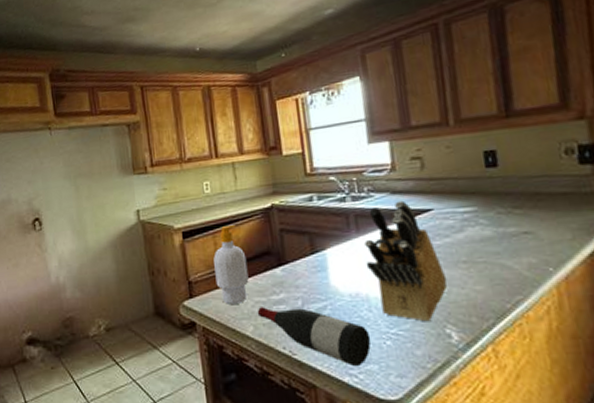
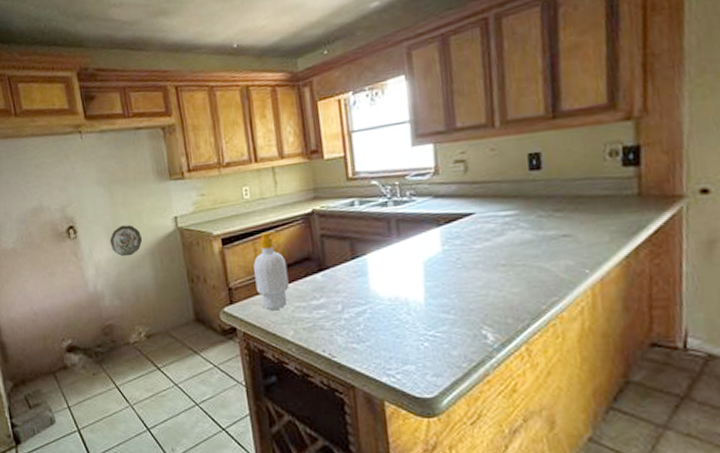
decorative plate: none [73,217,106,249] -> present [109,224,143,257]
wine bottle: present [257,307,371,367] -> none [297,312,409,368]
knife block: present [364,200,447,322] -> none [405,204,486,324]

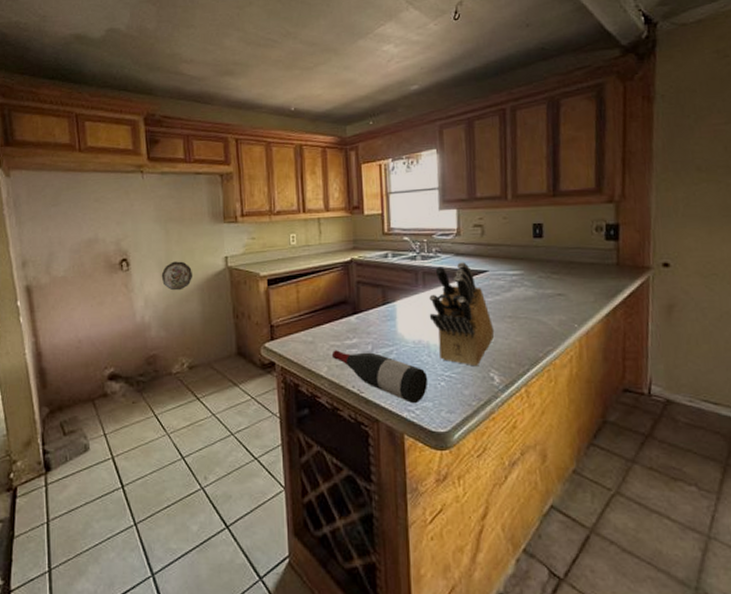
soap bottle: present [253,231,289,310] -> none [295,276,326,347]
wine bottle: none [297,312,409,368] -> present [331,350,428,404]
knife block: none [405,204,486,324] -> present [429,262,495,367]

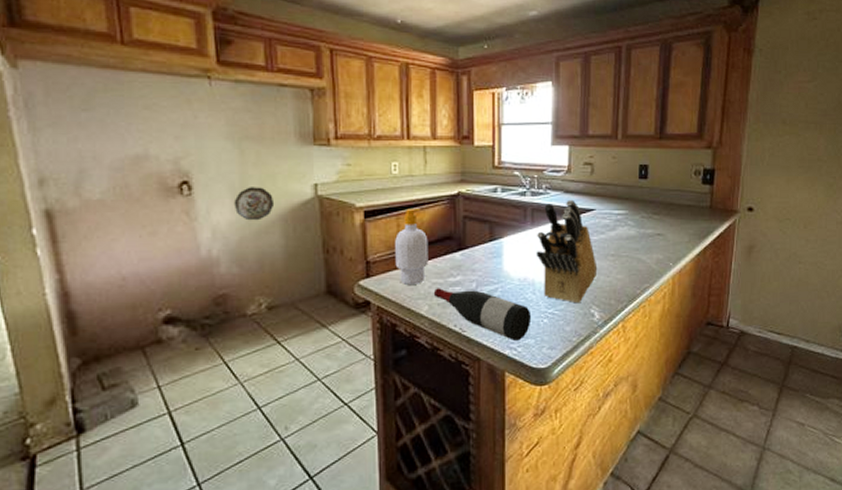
soap bottle: none [295,276,326,347] -> present [395,209,428,285]

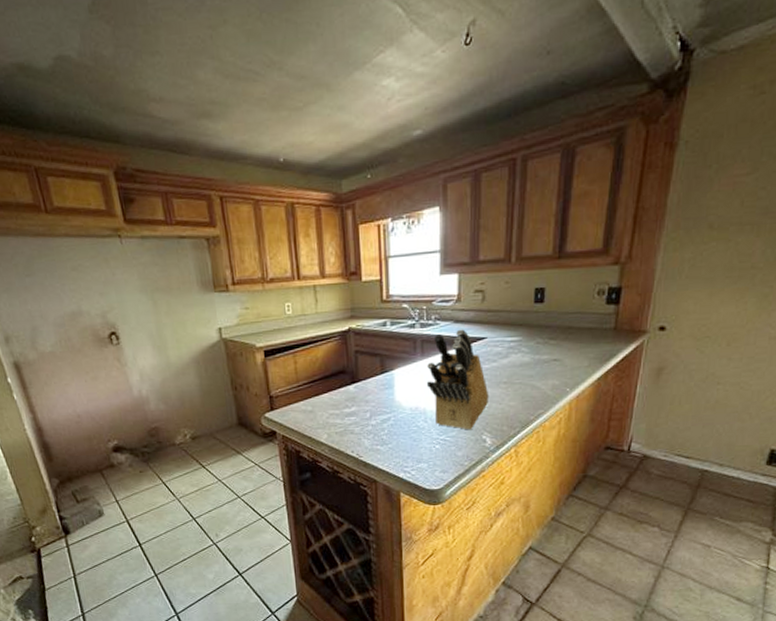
decorative plate: present [234,187,275,221] -> none [153,333,188,364]
soap bottle: present [395,209,428,285] -> none [293,346,325,416]
wine bottle: present [433,288,532,342] -> none [331,418,424,466]

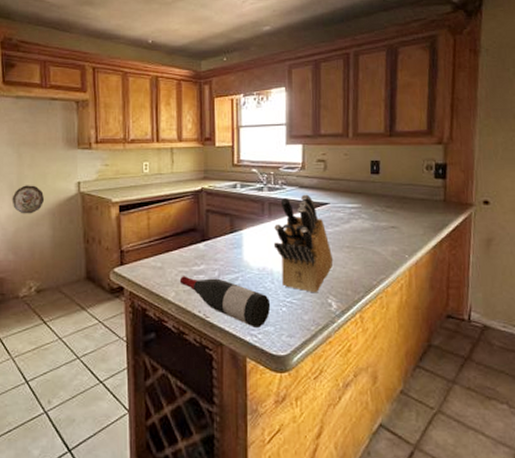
decorative plate: none [153,333,188,364] -> present [12,185,45,214]
wine bottle: none [331,418,424,466] -> present [179,276,271,329]

